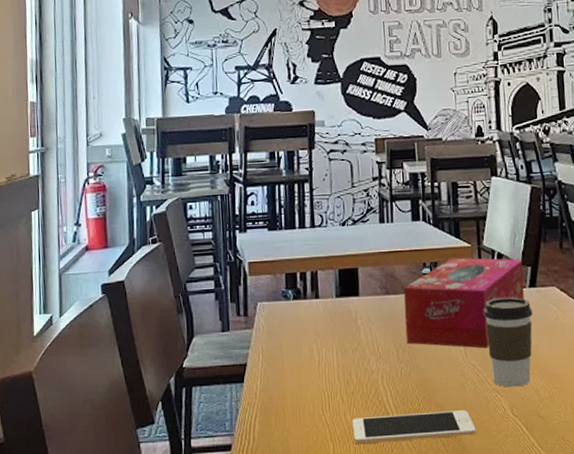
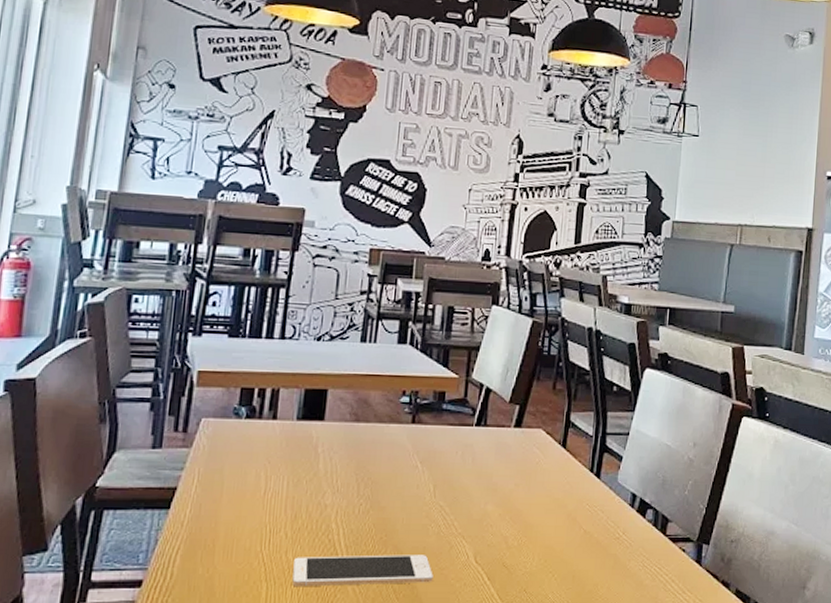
tissue box: present [404,257,524,348] -> none [370,388,511,489]
coffee cup: present [484,297,533,387] -> none [460,435,514,533]

